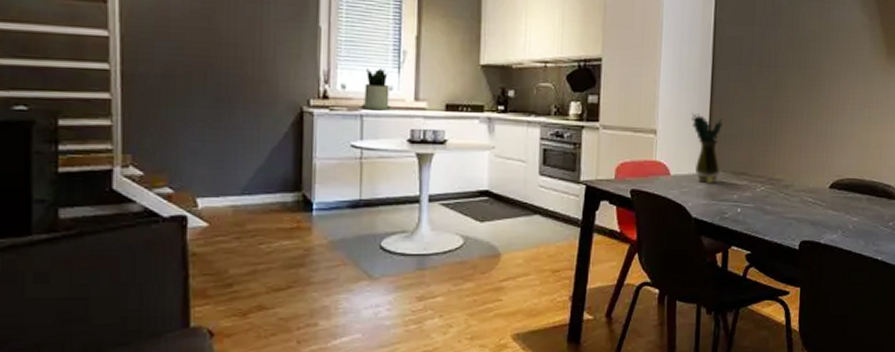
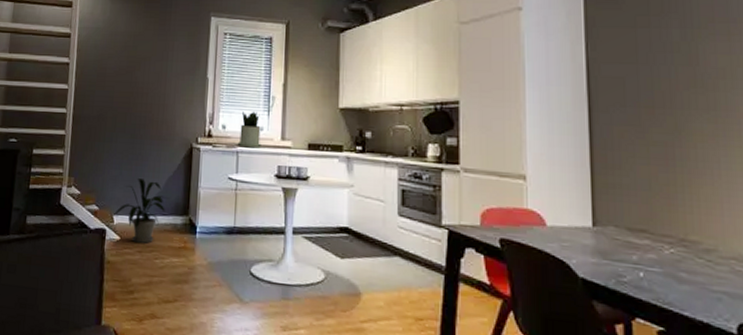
house plant: none [197,152,274,227] -> present [114,178,169,244]
vase: present [691,112,723,184] -> none [568,158,610,240]

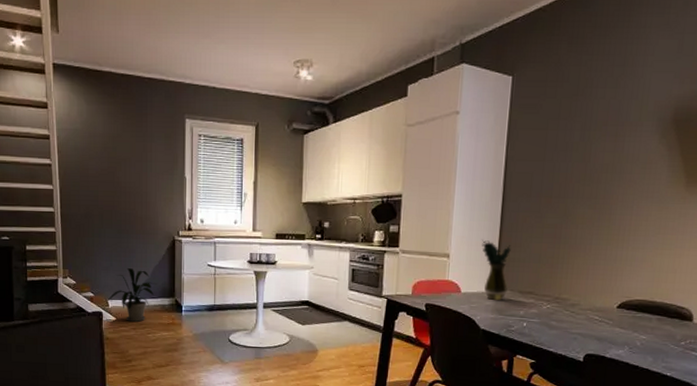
planter: present [238,111,261,148] -> none [215,206,235,239]
vase: none [568,158,610,240] -> present [482,239,511,301]

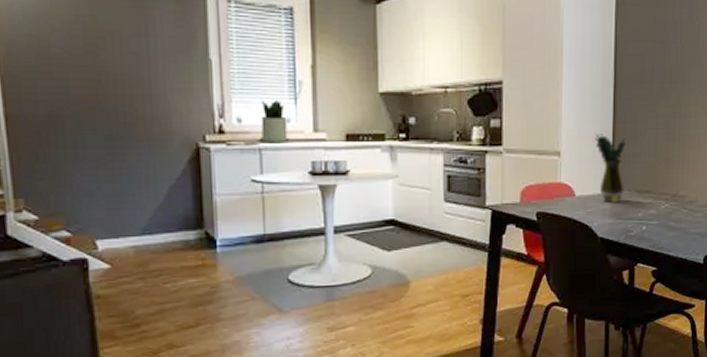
house plant: present [108,268,156,322] -> none [96,191,174,268]
planter: none [215,206,235,239] -> present [260,99,290,143]

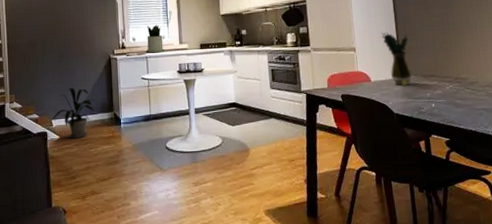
house plant: none [96,191,174,268] -> present [52,88,96,138]

